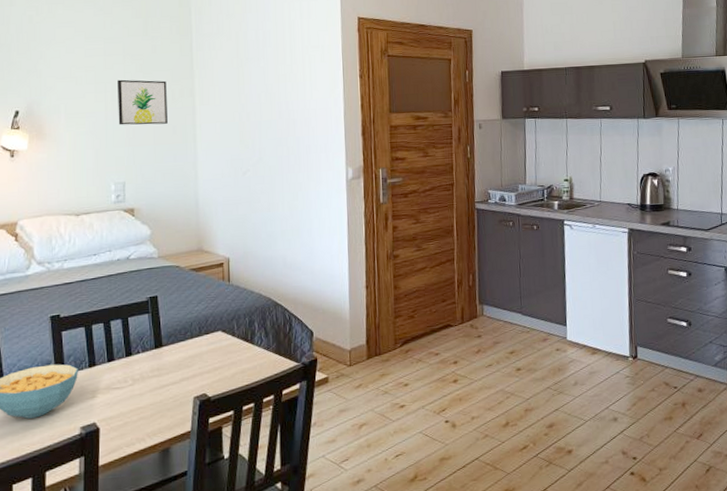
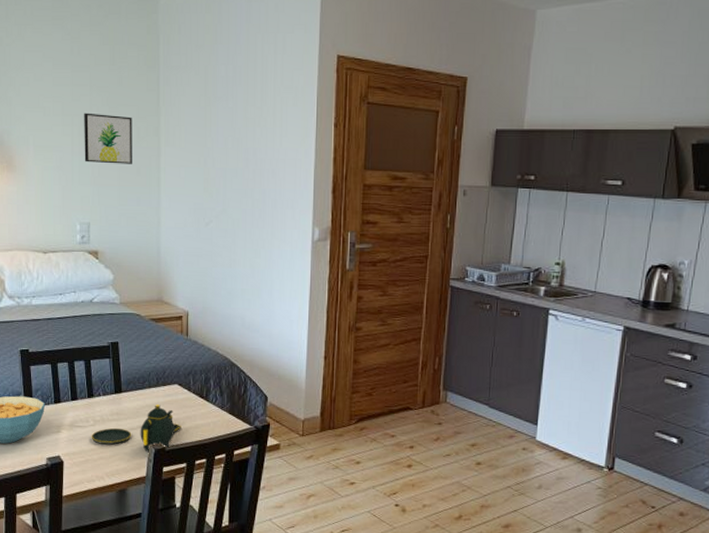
teapot: none [130,353,227,404] -> present [91,404,181,452]

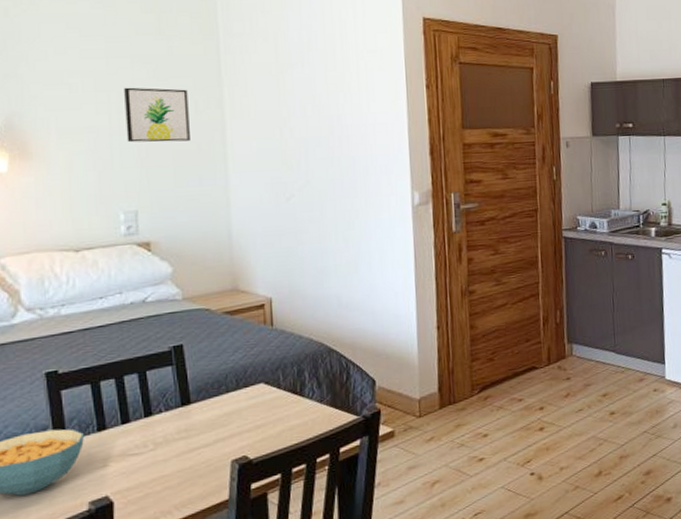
teapot: present [91,404,181,452] -> none [151,409,272,472]

